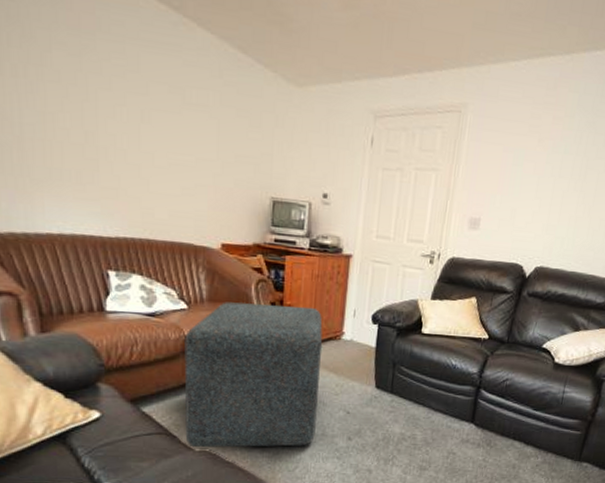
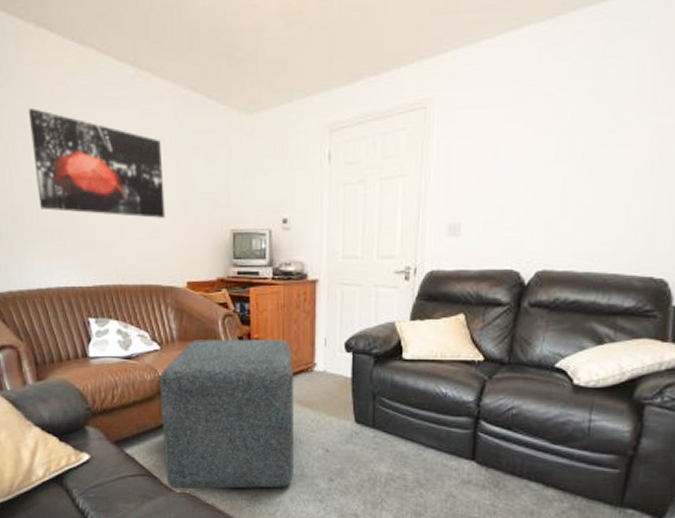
wall art: none [46,33,204,176] -> present [28,108,166,218]

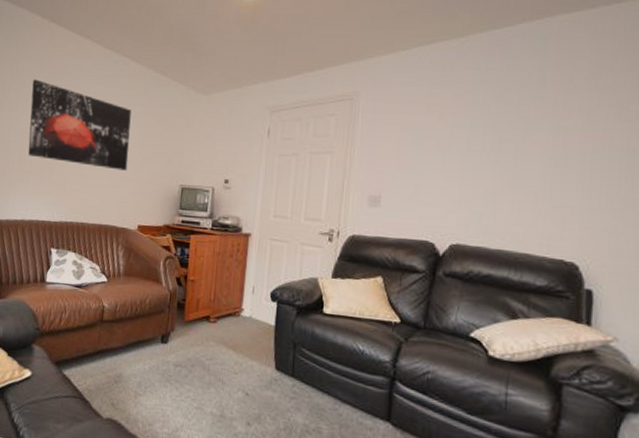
ottoman: present [159,339,294,490] -> none [95,276,223,427]

